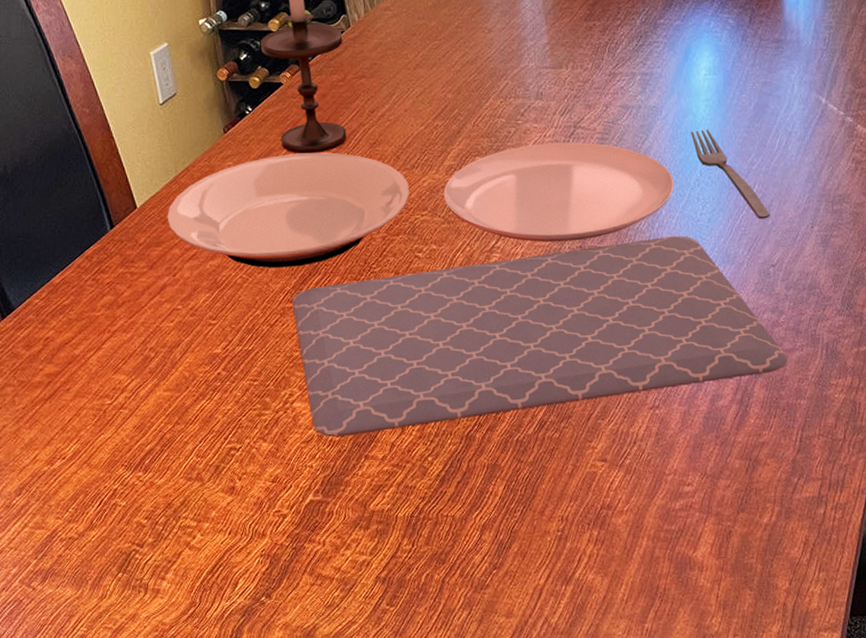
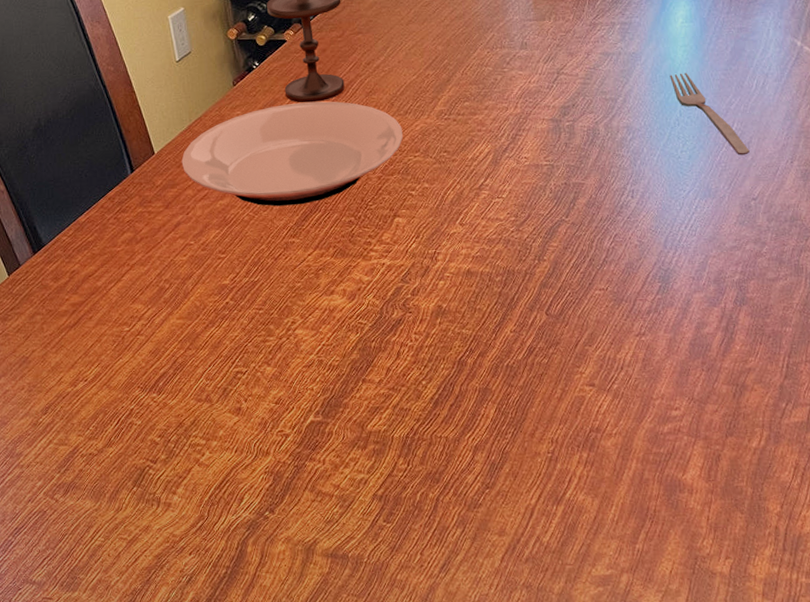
placemat: present [292,236,787,437] -> none [294,172,771,362]
plate: present [443,142,674,243] -> none [434,87,655,180]

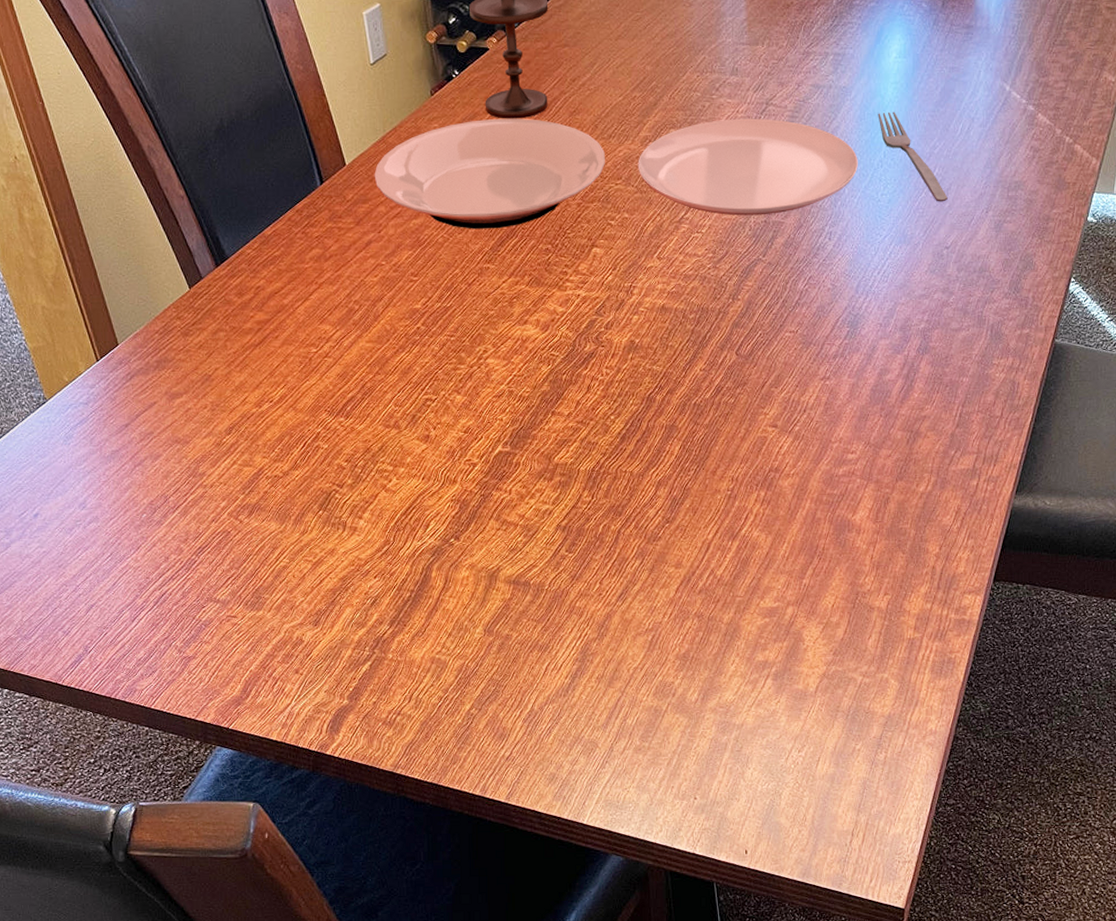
plate: none [434,87,655,180] -> present [638,118,858,216]

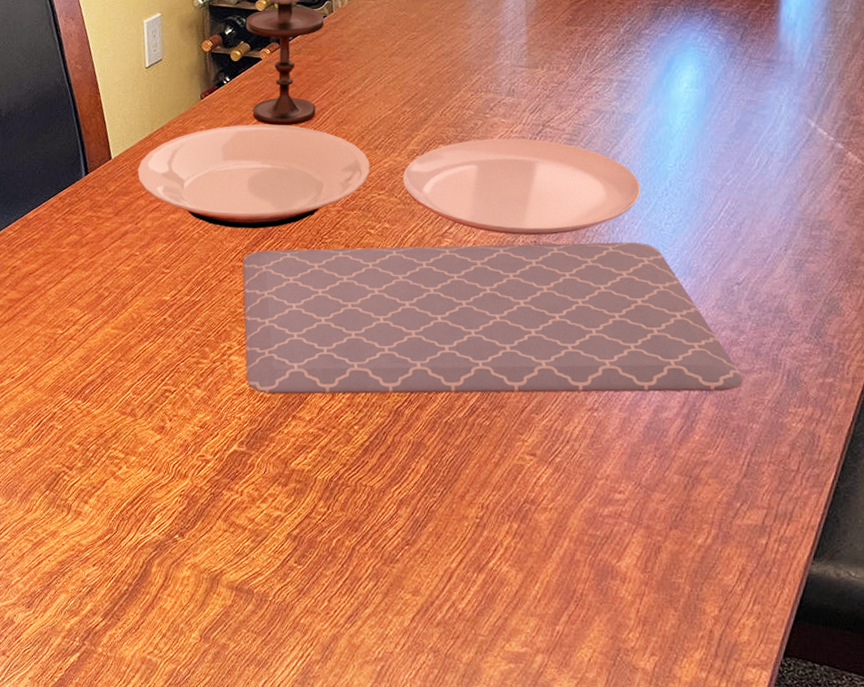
placemat: none [489,215,954,392] -> present [242,242,743,394]
fork: present [878,111,948,202] -> none [664,140,741,236]

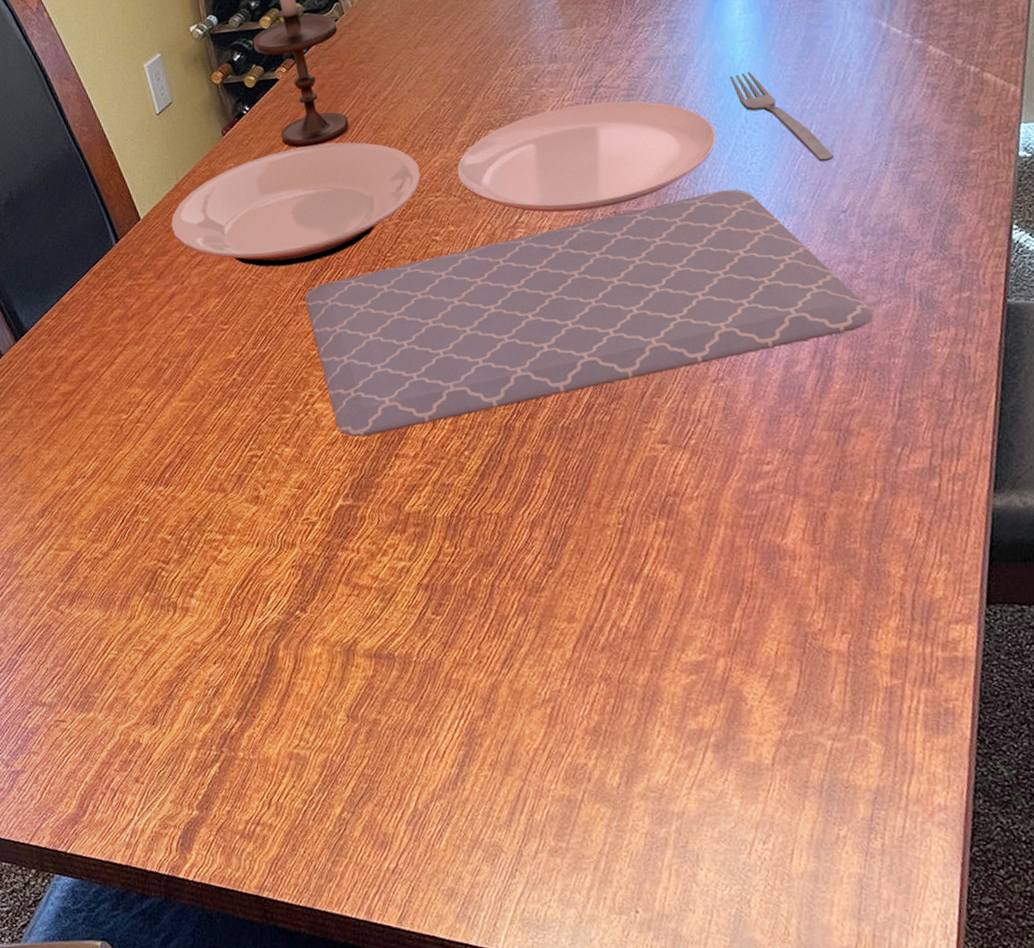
fork: none [664,140,741,236] -> present [729,71,834,162]

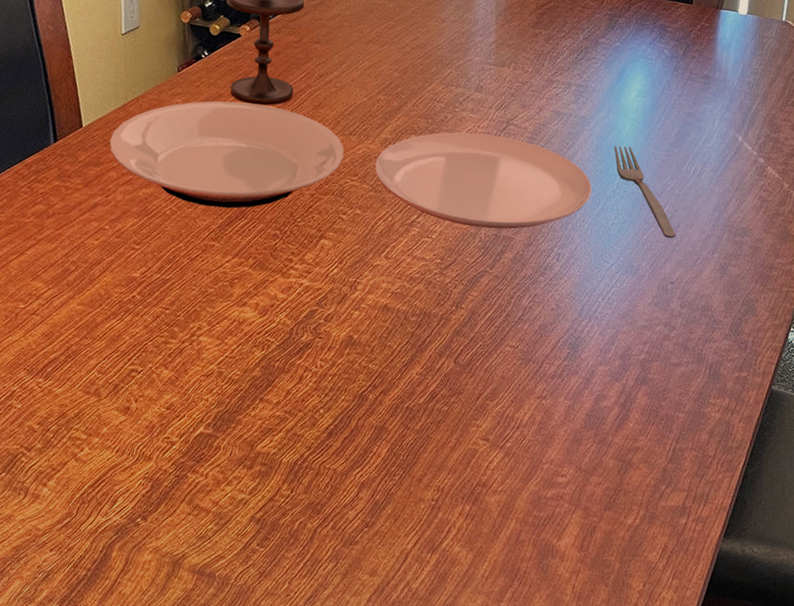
placemat: present [304,189,873,437] -> none [214,230,672,383]

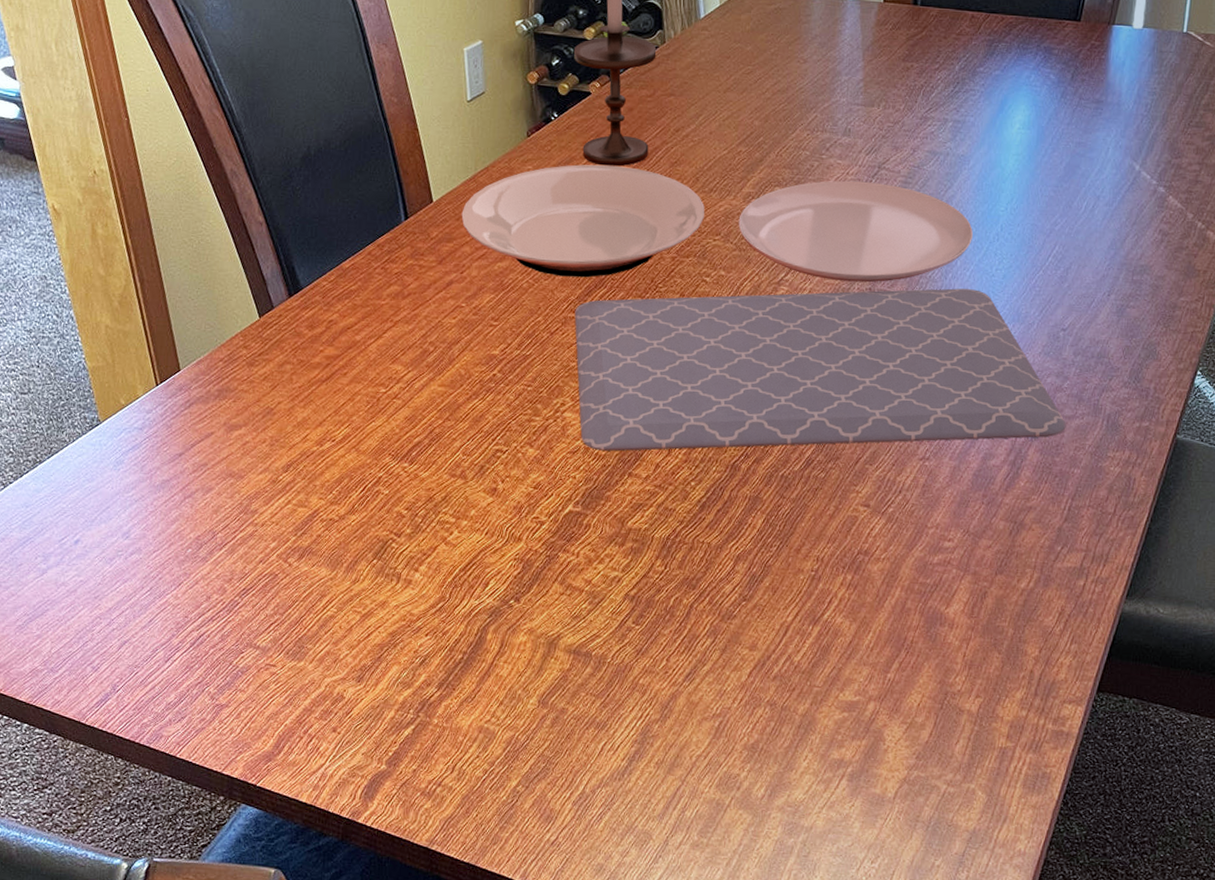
placemat: none [214,230,672,383] -> present [574,288,1066,451]
fork: present [614,146,676,239] -> none [996,184,1067,282]

